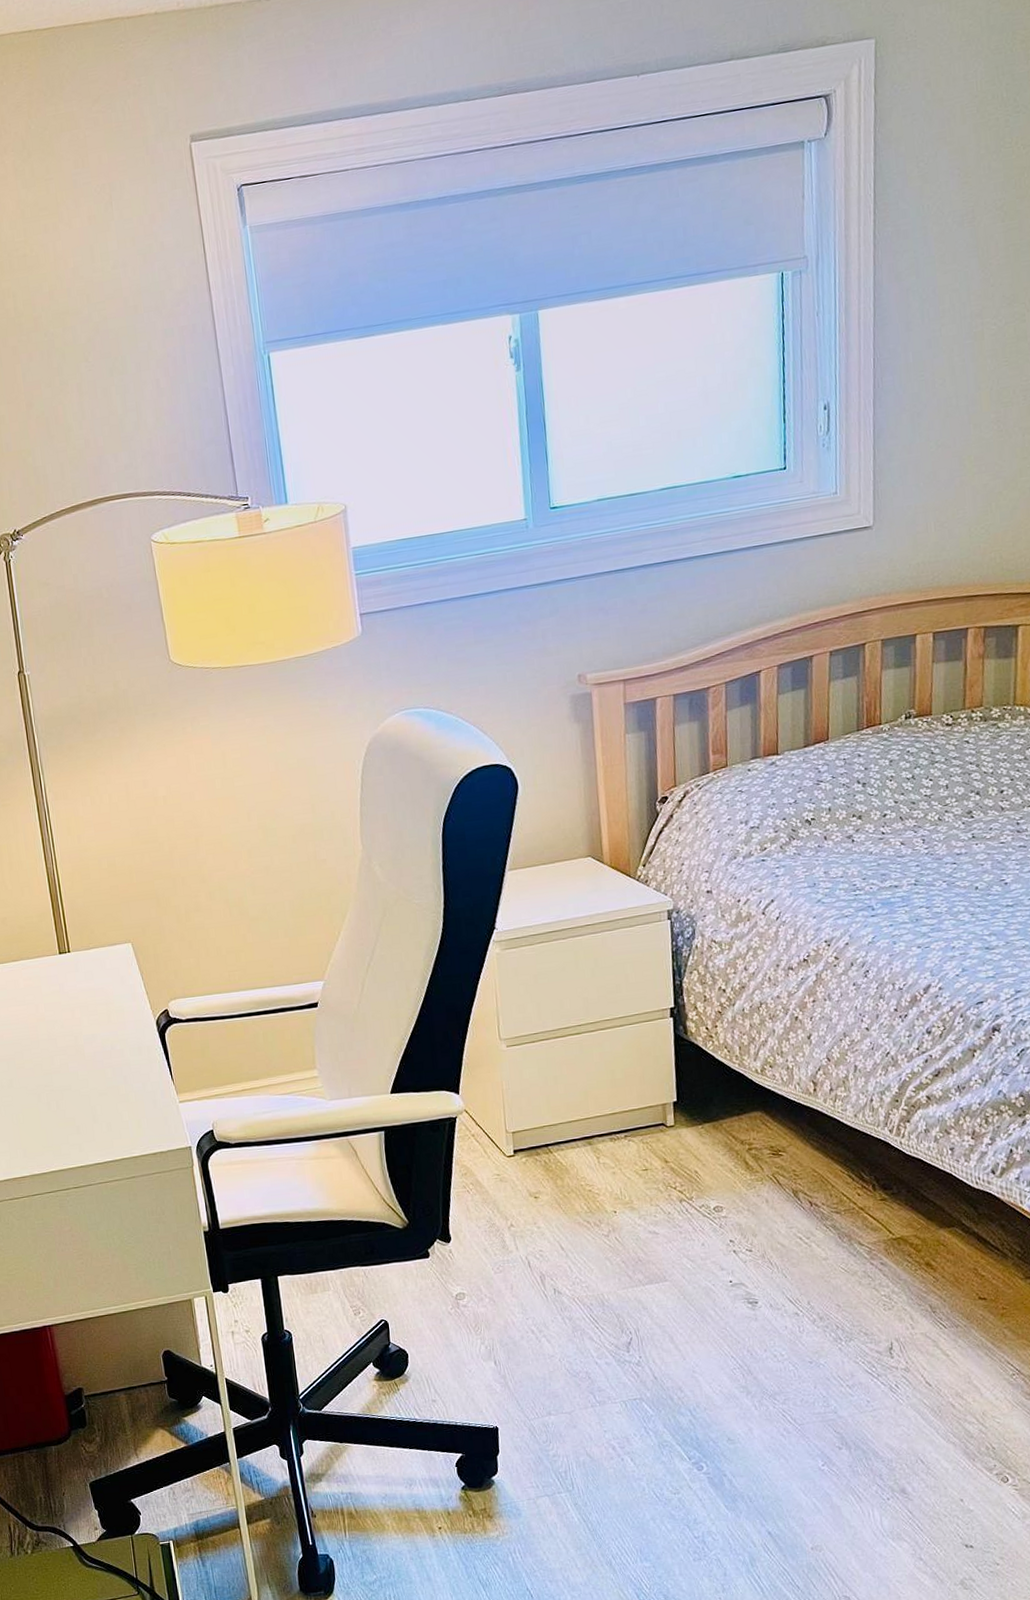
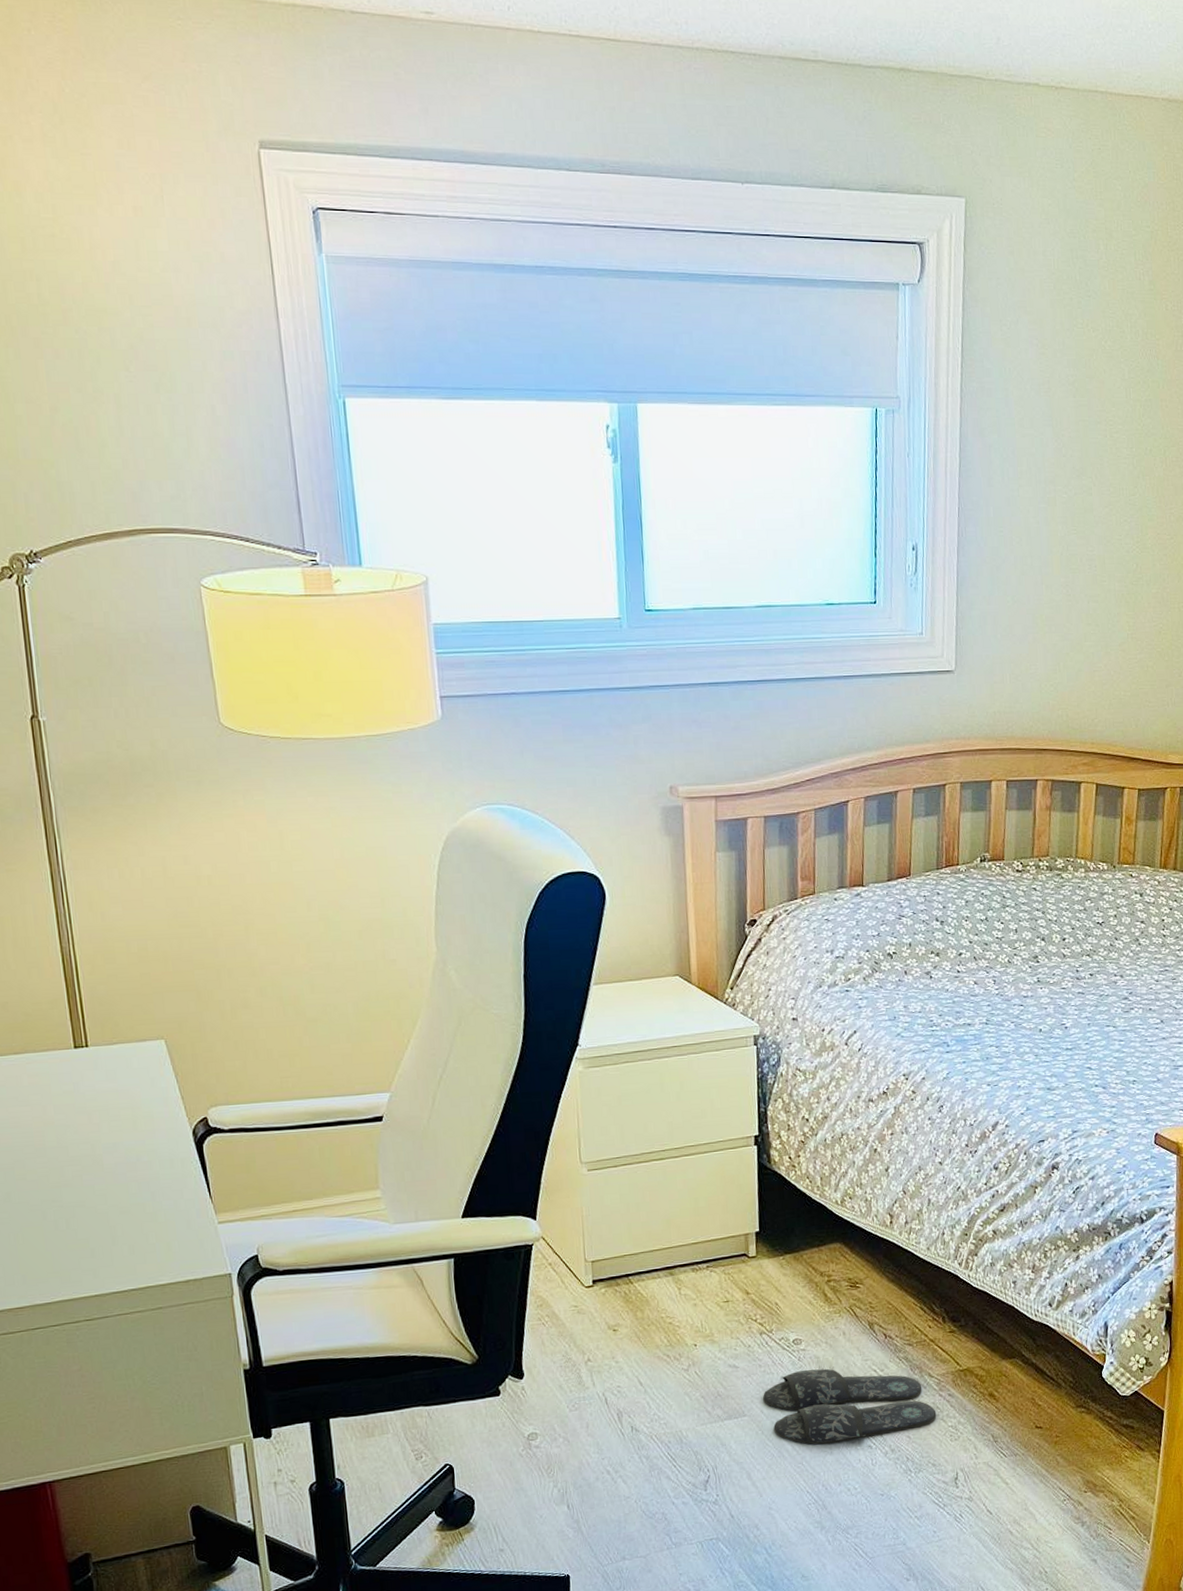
slippers: none [684,1235,868,1311] -> present [763,1368,937,1445]

